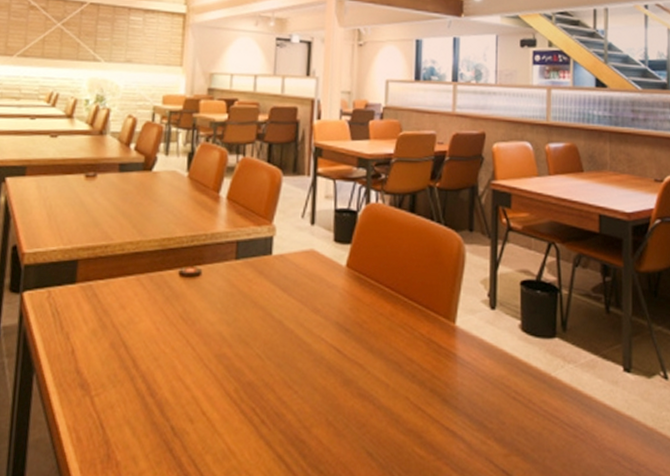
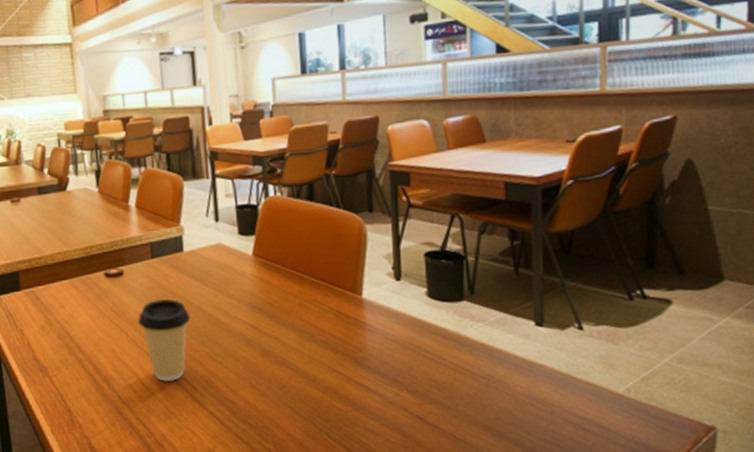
coffee cup: none [208,308,270,412] -> present [137,298,191,382]

